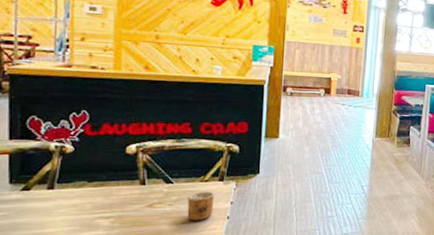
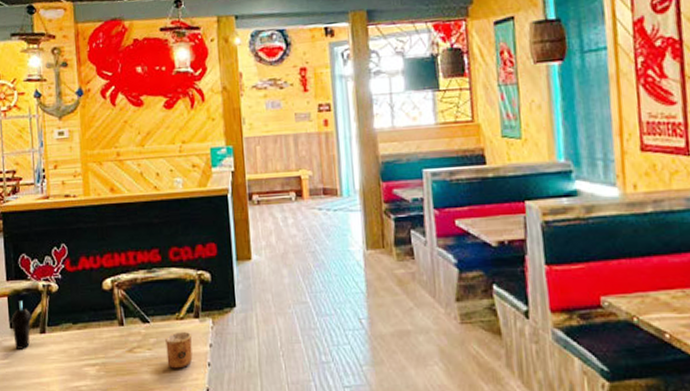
cup: none [10,159,39,203] -> present [10,301,32,349]

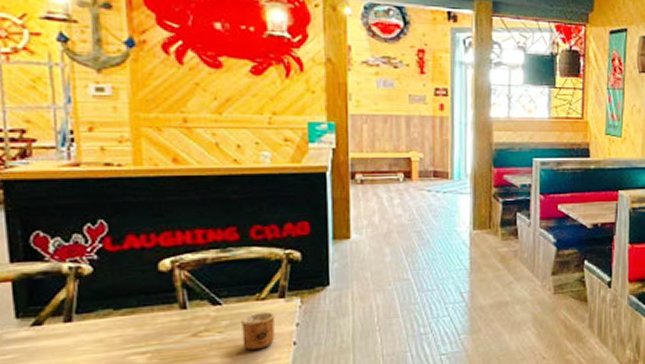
cup: present [10,301,32,349] -> none [16,286,51,342]

